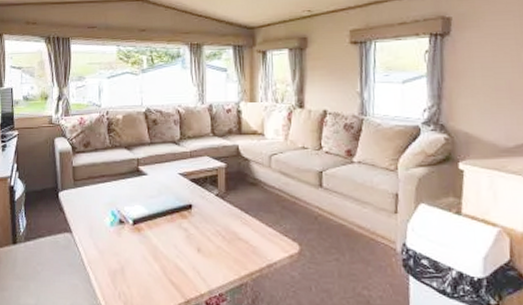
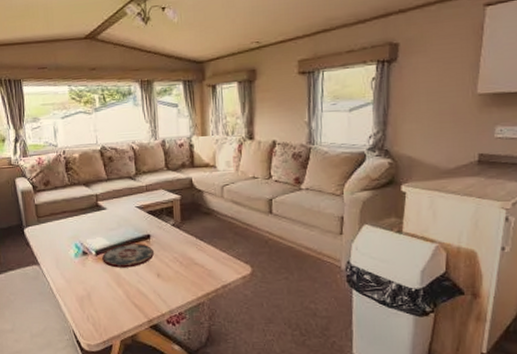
plate: none [140,214,195,240] -> present [102,244,154,268]

